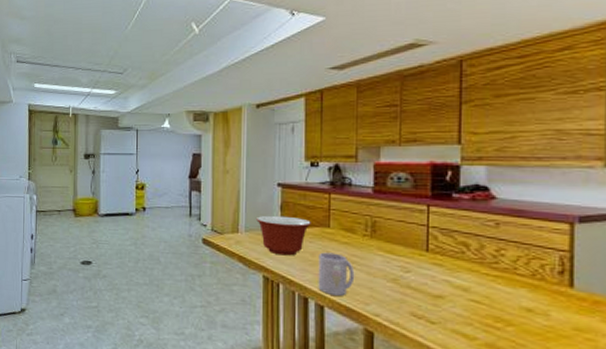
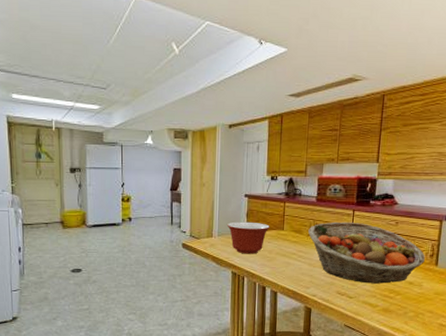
mug: present [318,252,355,296] -> none [273,250,301,283]
fruit basket: none [364,219,550,308] -> present [308,221,425,284]

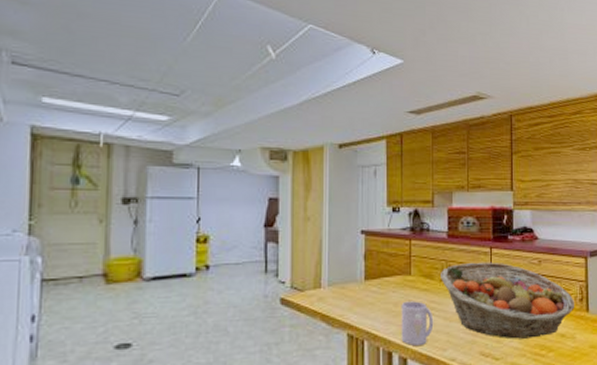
mixing bowl: present [227,221,270,254] -> none [340,265,394,309]
mug: none [273,250,301,283] -> present [401,301,434,346]

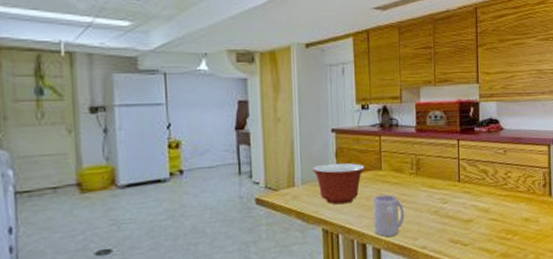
mixing bowl: none [340,265,394,309] -> present [312,162,365,205]
fruit basket: present [441,262,574,339] -> none [410,153,538,226]

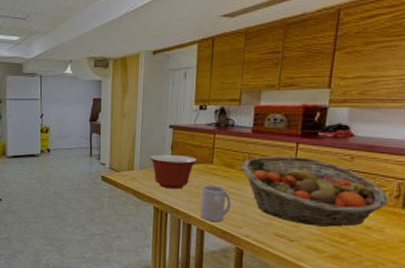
fruit basket: none [410,153,538,226] -> present [241,155,389,227]

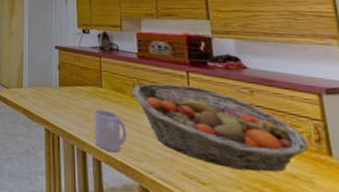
mixing bowl: present [150,154,197,189] -> none [38,73,85,111]

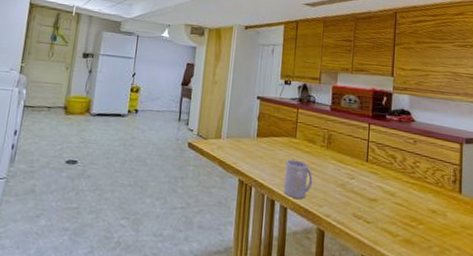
fruit basket: present [132,83,309,172] -> none [322,134,447,209]

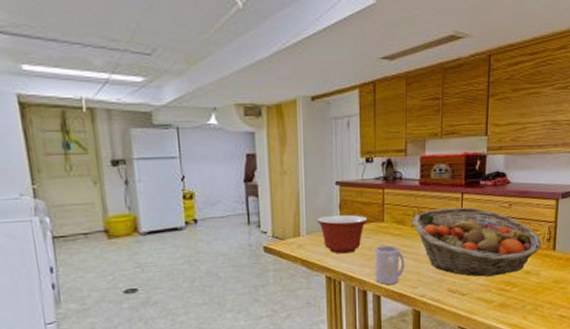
mixing bowl: none [237,124,282,162] -> present [317,214,368,254]
fruit basket: none [322,134,447,209] -> present [412,207,542,277]

